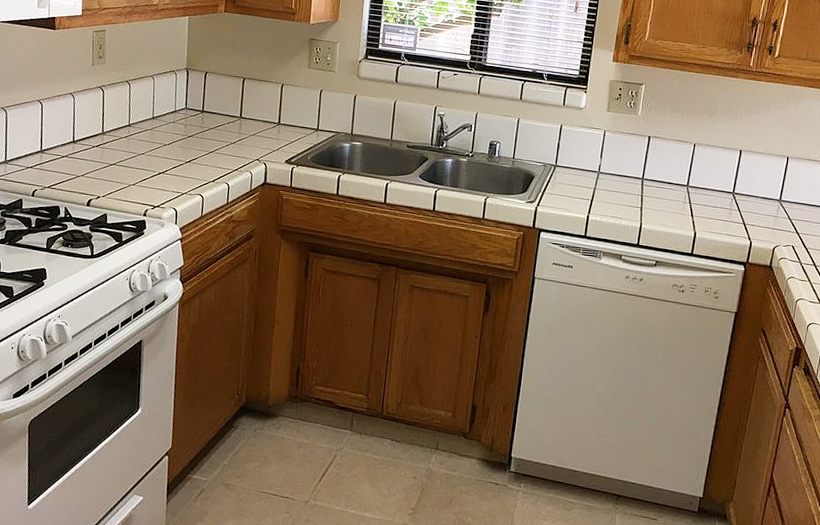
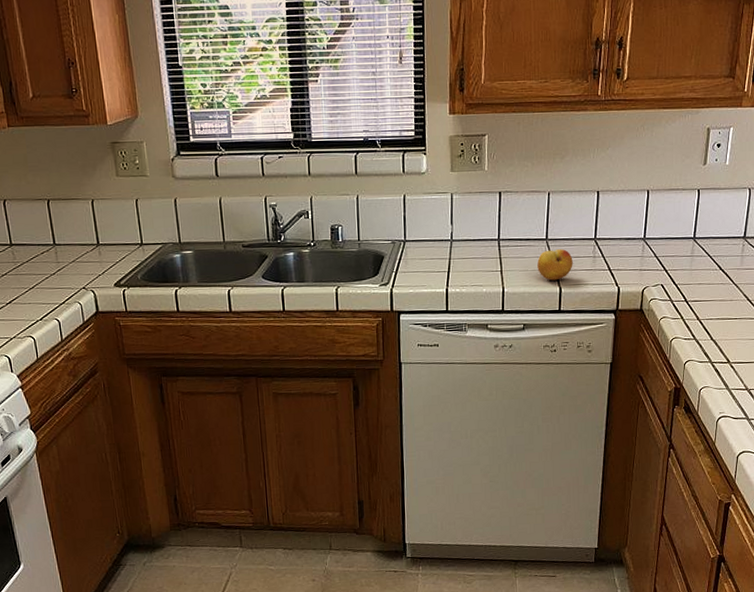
fruit: none [675,196,710,225] -> present [537,249,573,281]

